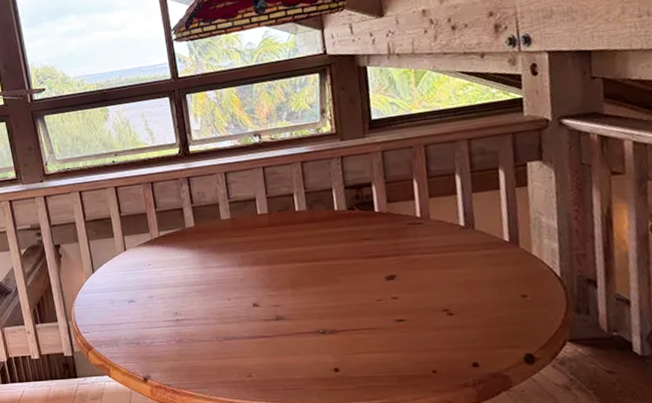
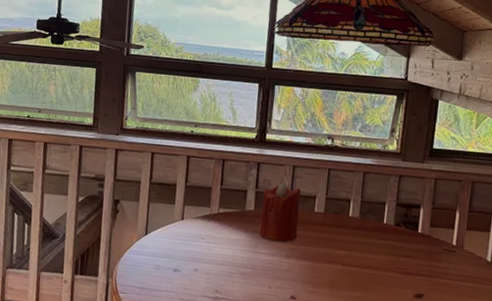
candle: none [199,191,246,253] -> present [259,182,302,243]

